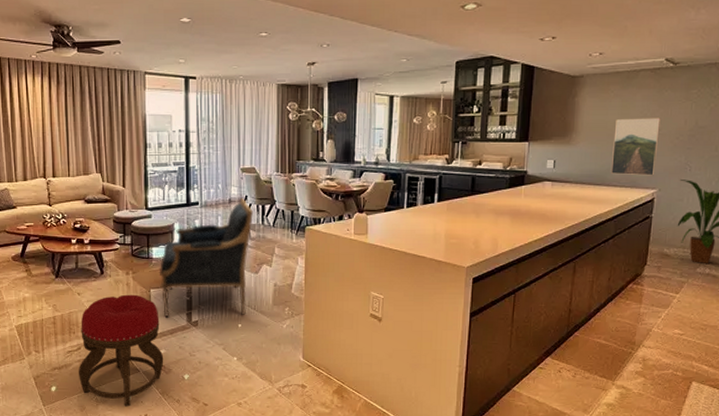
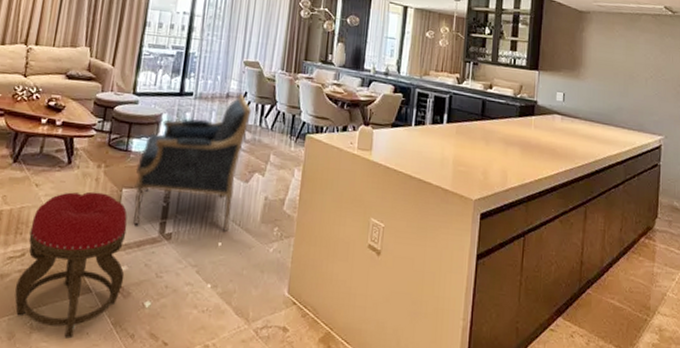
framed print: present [610,117,661,176] -> none [618,59,663,122]

